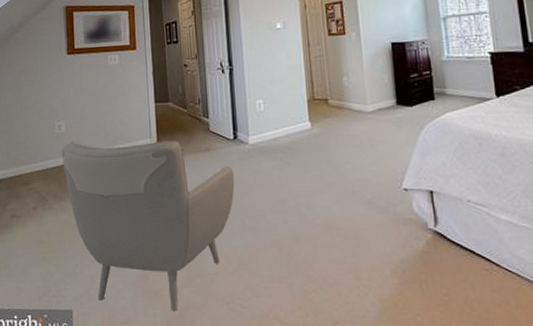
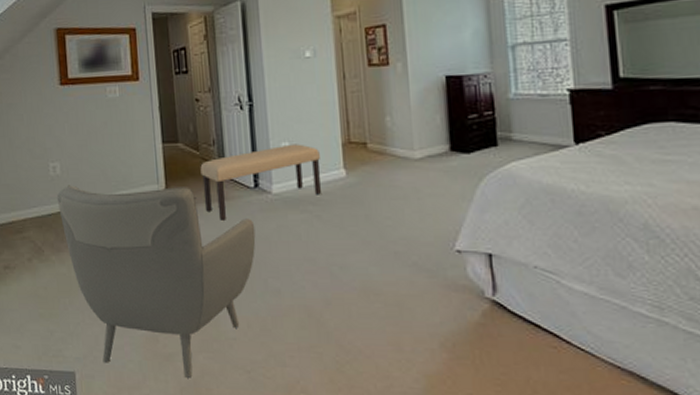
bench: none [187,101,290,169] -> present [200,144,321,220]

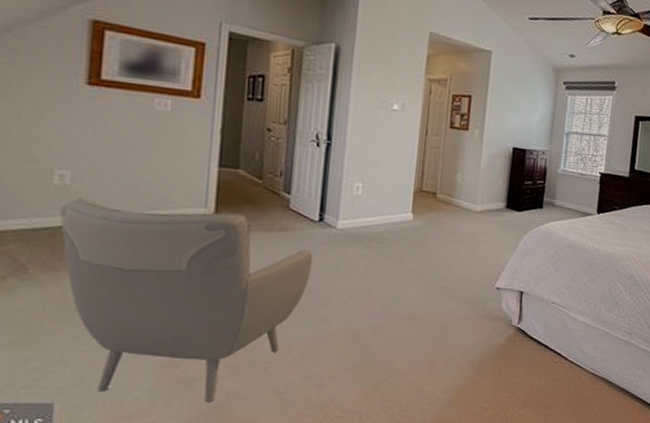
bench: present [200,144,321,220] -> none [259,185,391,250]

